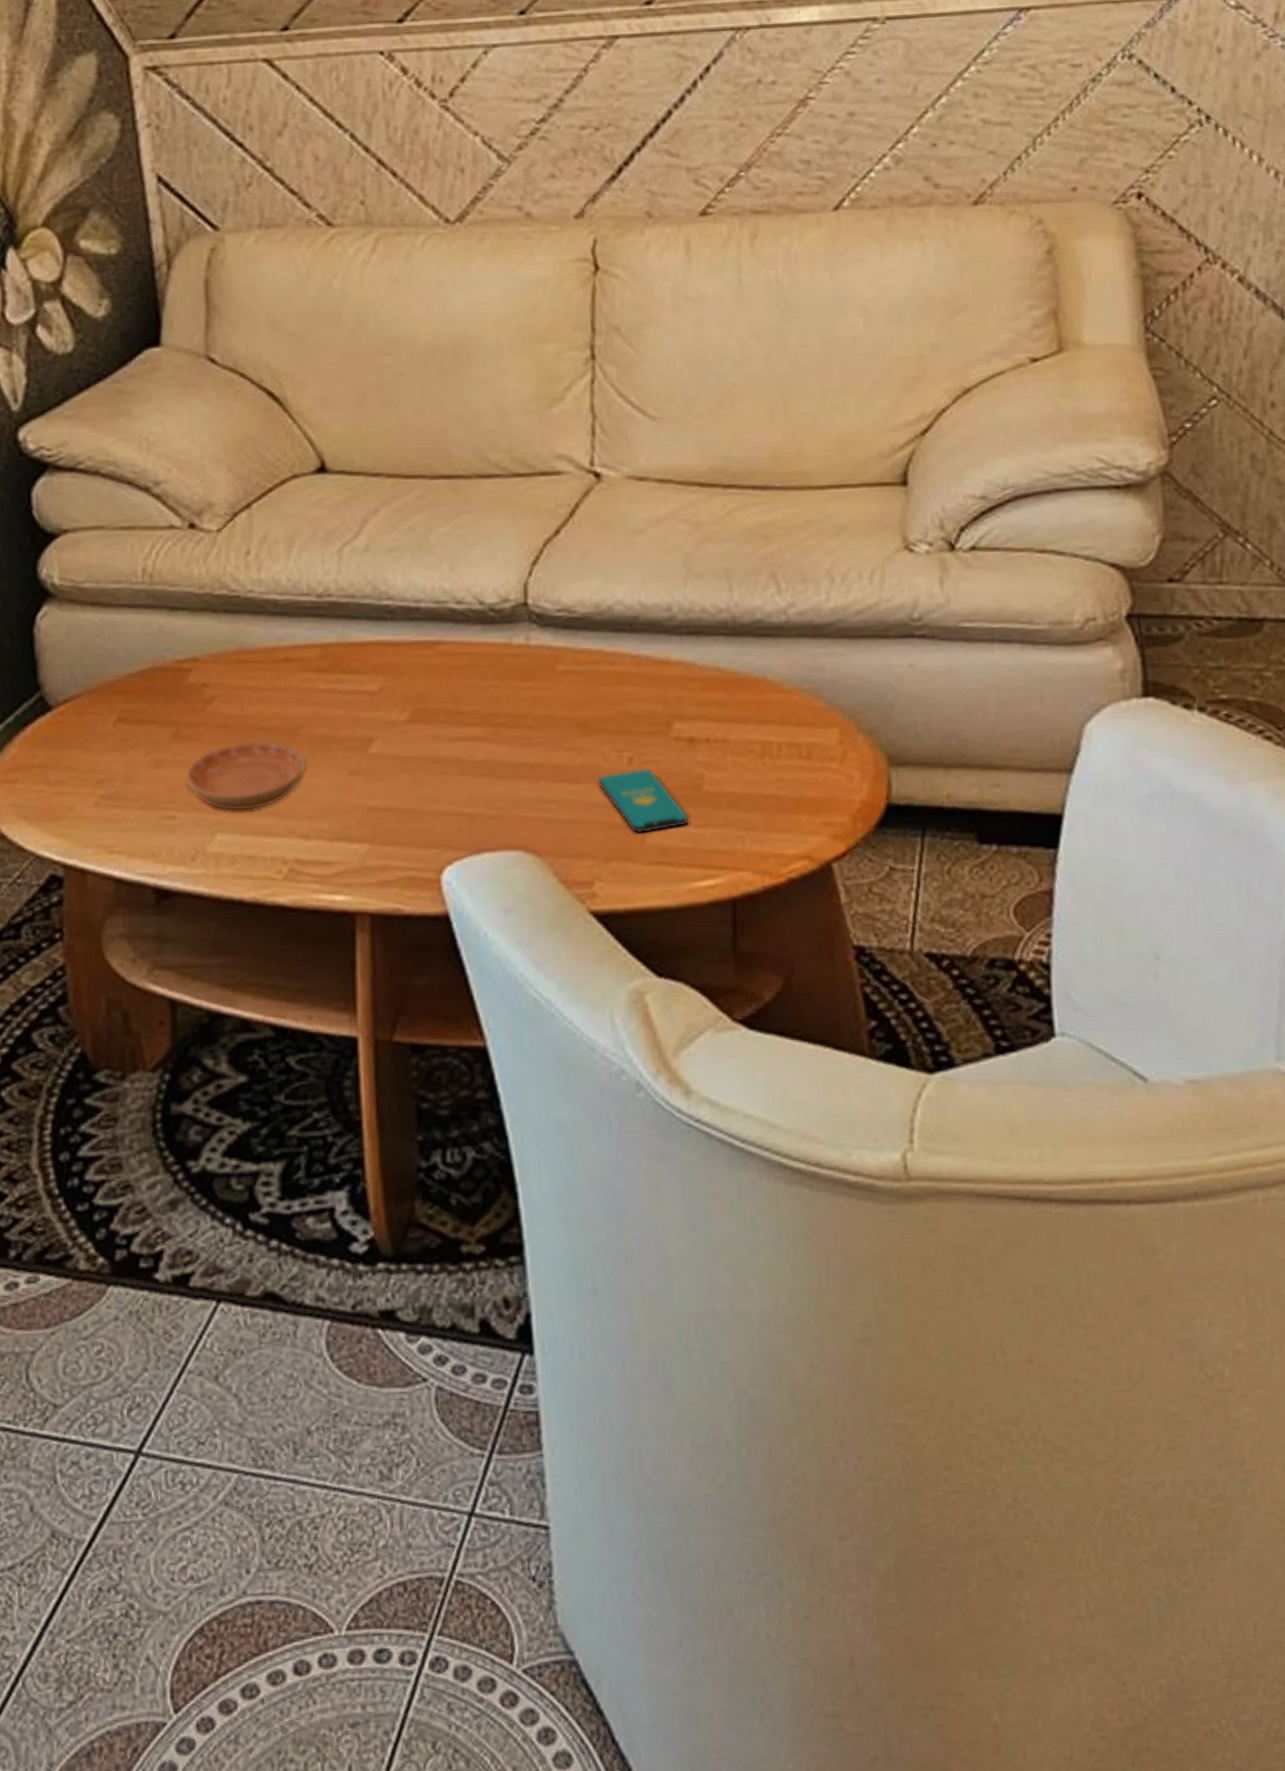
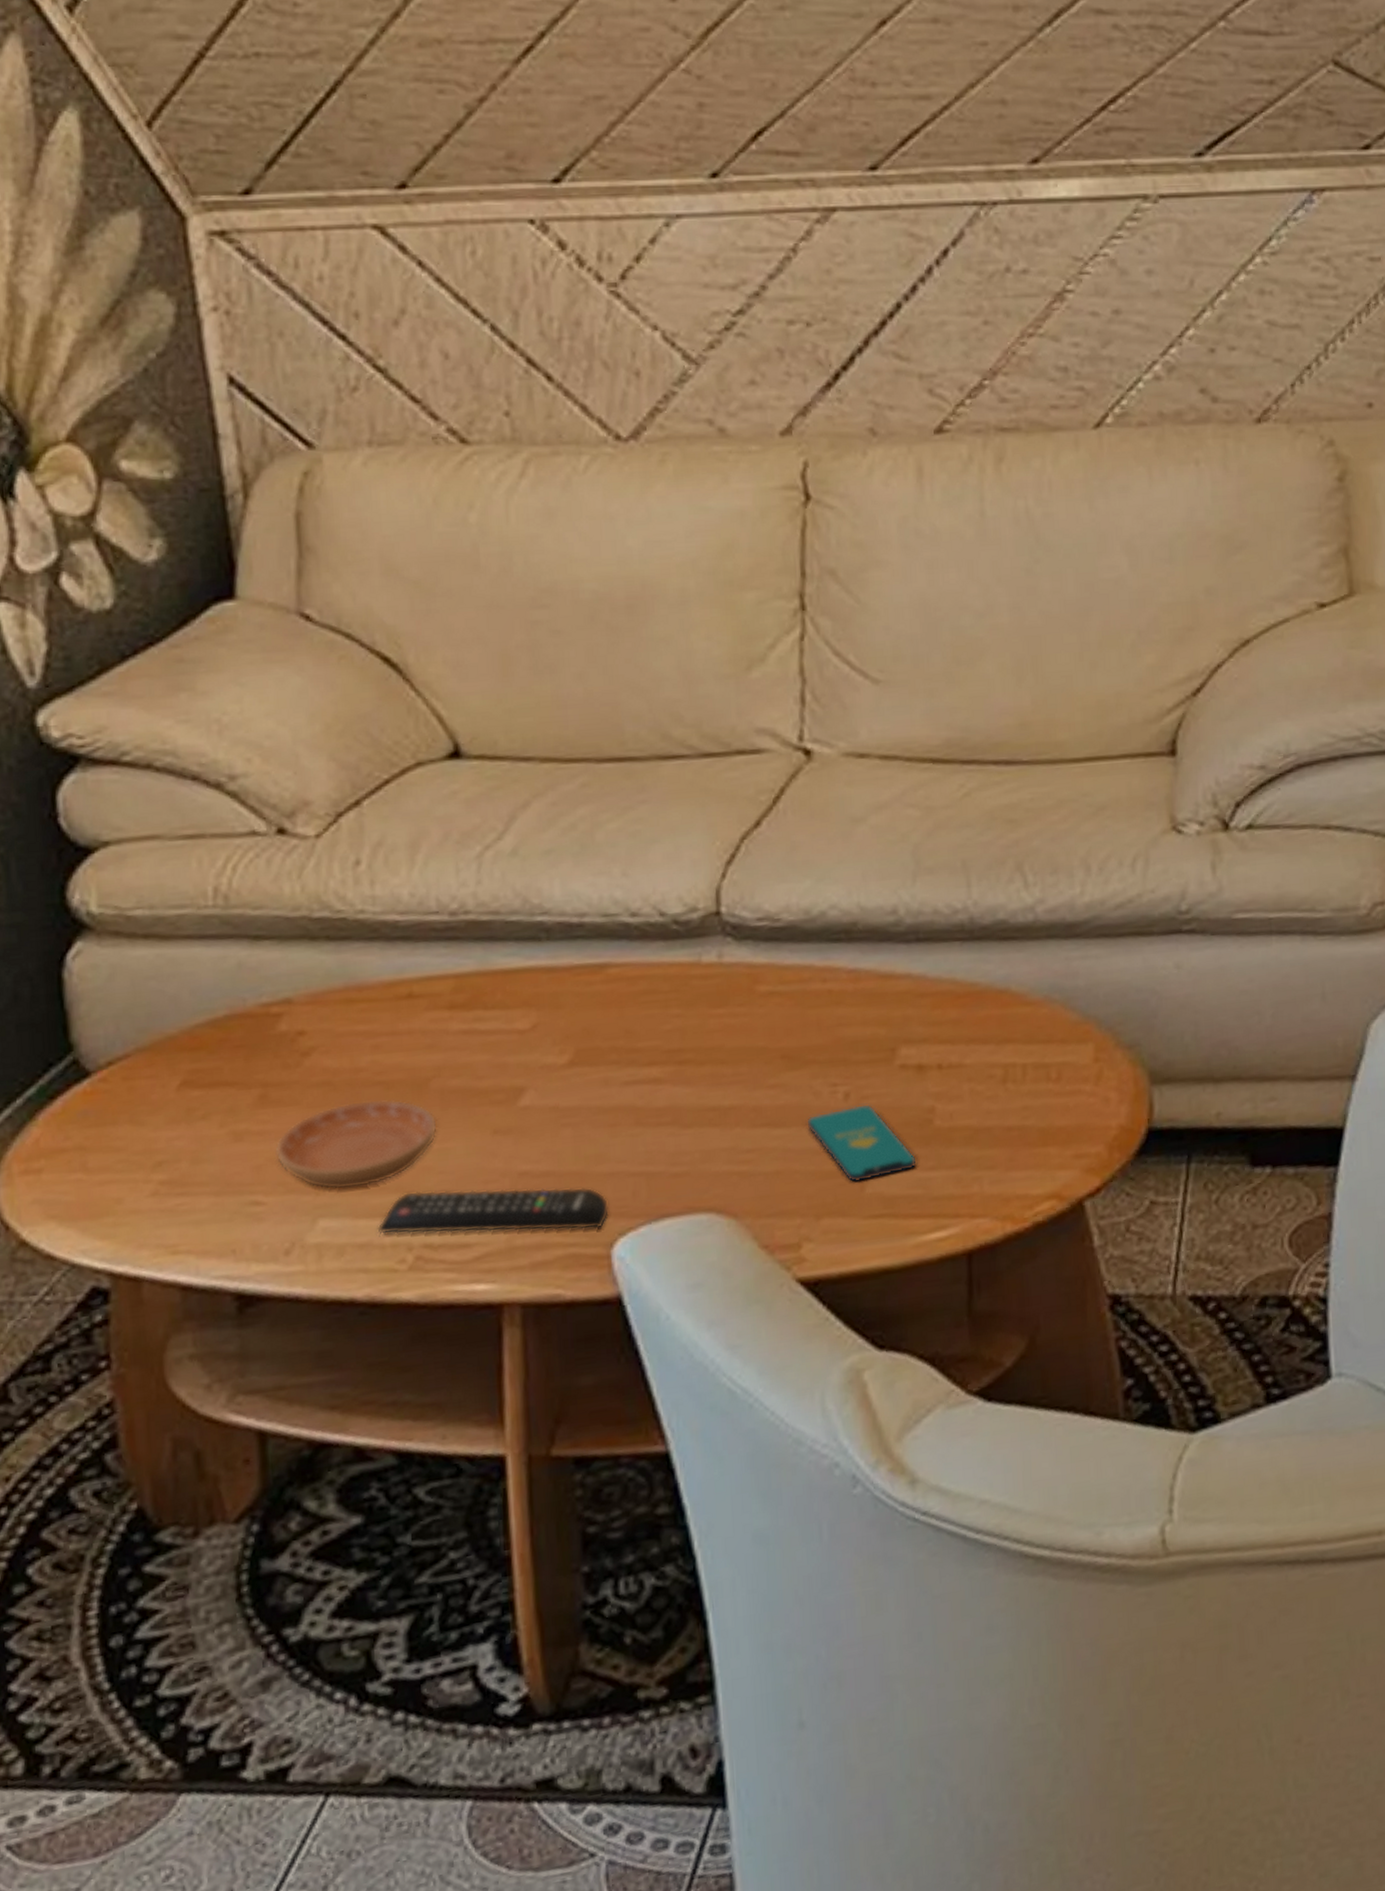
remote control: none [260,816,440,857] -> present [377,1187,610,1235]

